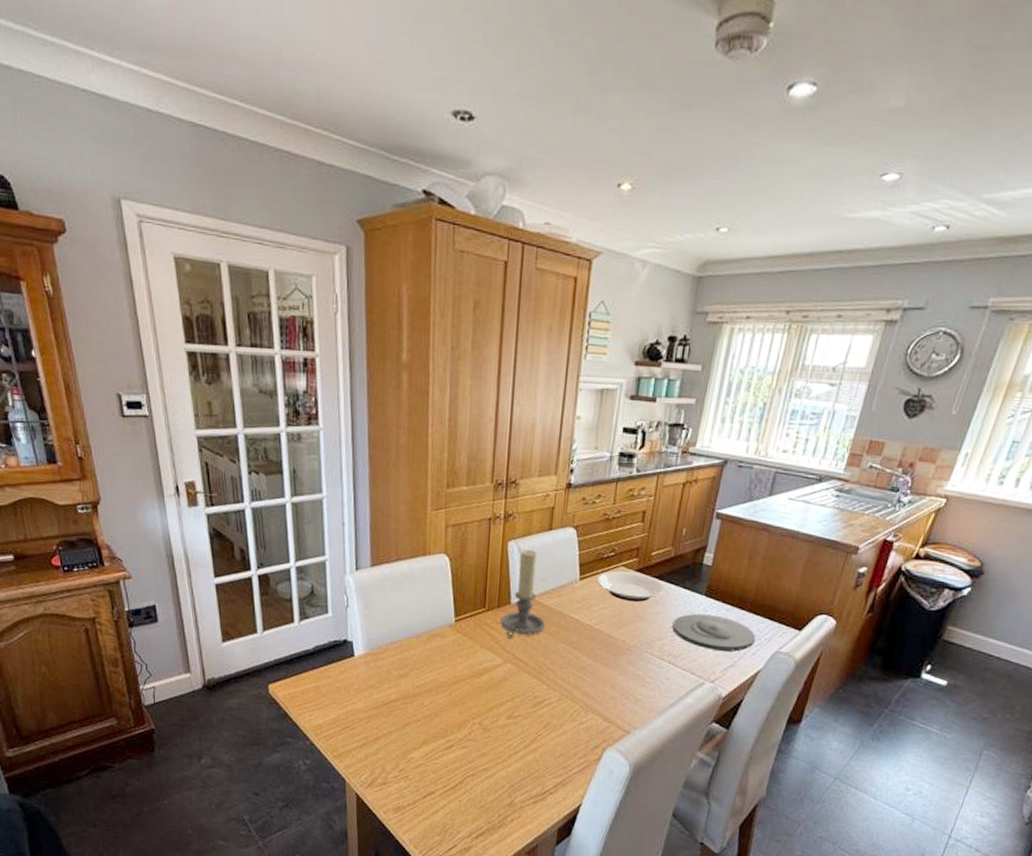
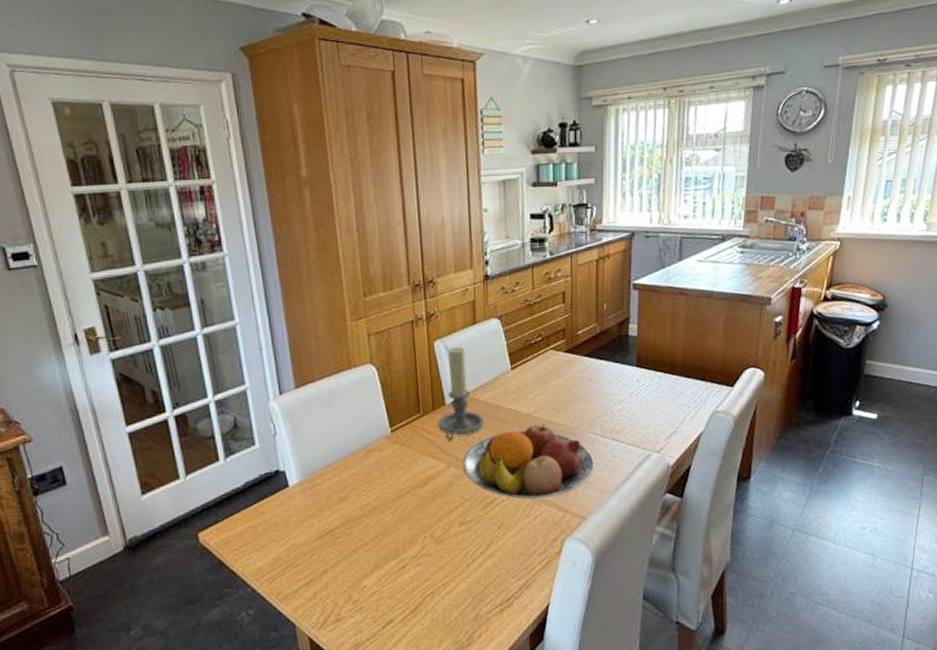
fruit bowl: none [518,635,647,708] -> present [462,422,595,500]
plate: present [596,571,666,602] -> none [528,354,597,384]
plate: present [672,613,756,651] -> none [610,384,692,420]

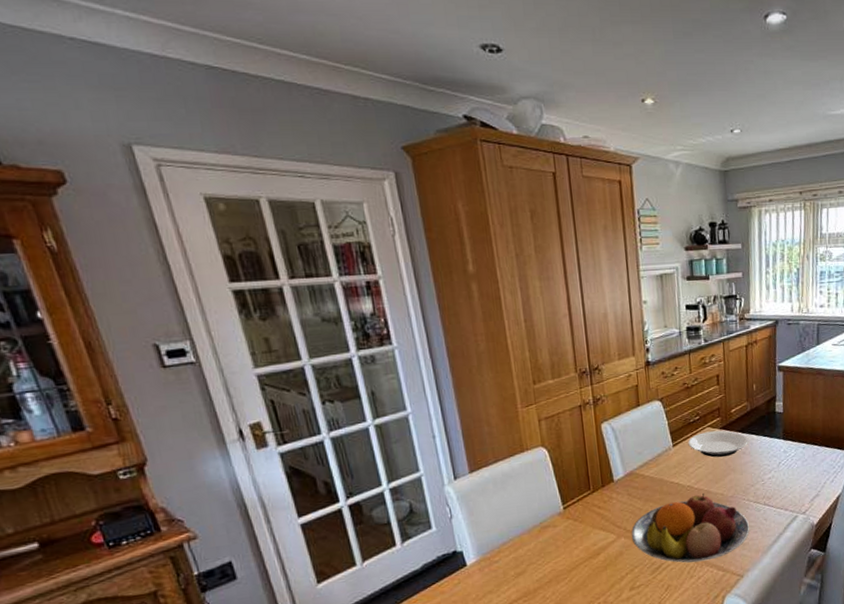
candle holder: present [437,347,484,441] -> none [607,428,649,514]
plate: none [528,354,597,384] -> present [688,430,749,458]

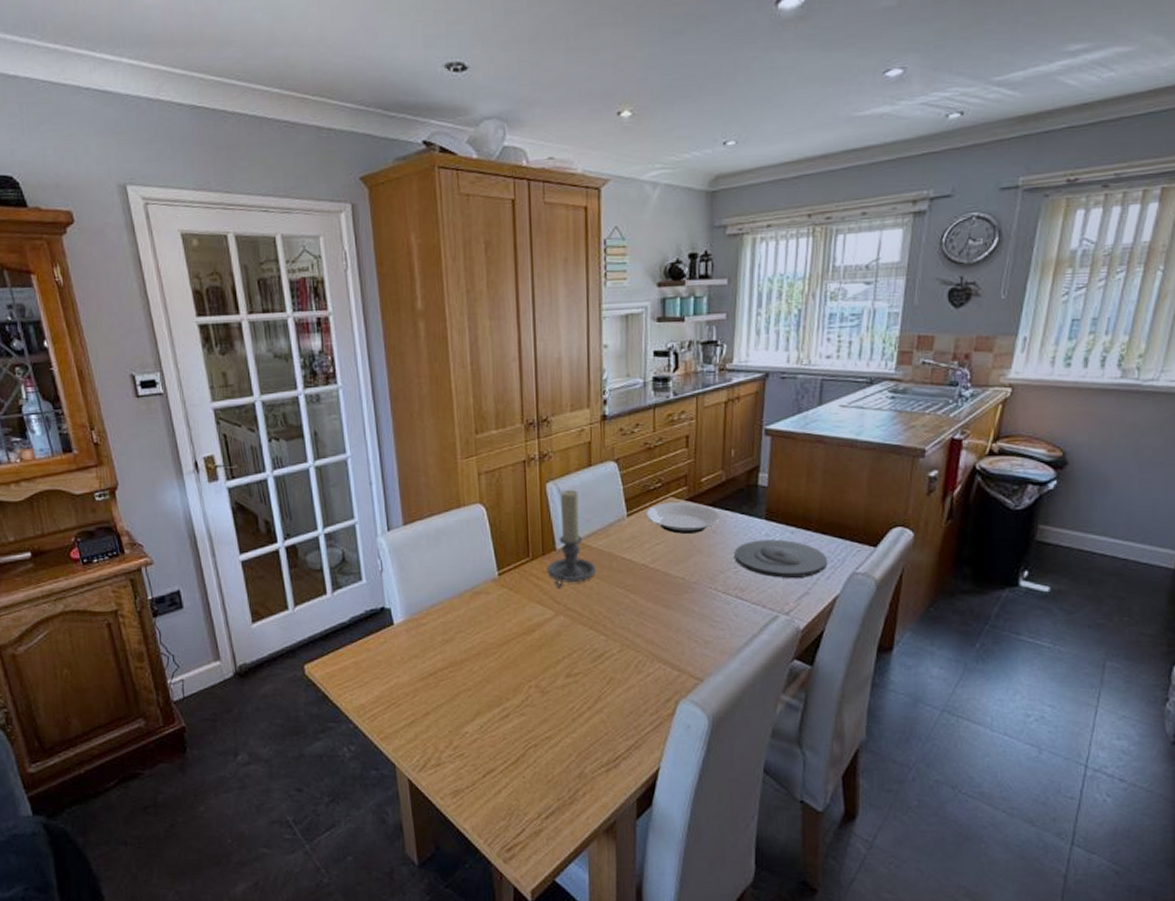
candle holder: none [607,428,649,514] -> present [547,490,596,588]
fruit bowl: present [631,492,749,563] -> none [571,574,714,656]
plate: none [761,454,831,485] -> present [734,539,828,578]

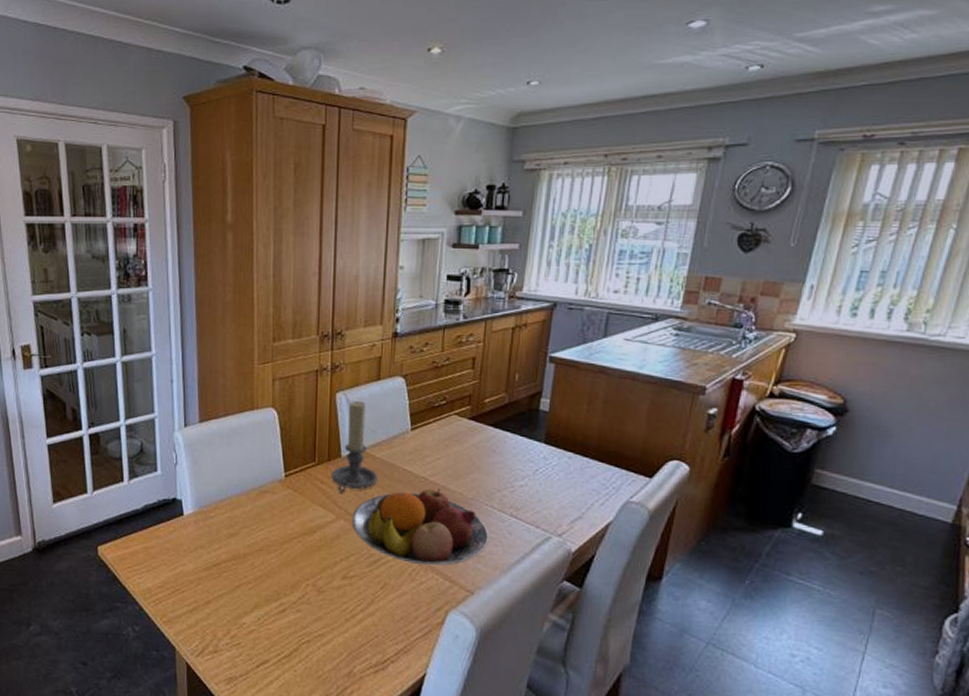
fruit bowl: none [571,574,714,656] -> present [351,488,489,566]
plate: present [645,502,722,534] -> none [429,420,502,451]
plate: present [734,539,828,578] -> none [512,462,603,502]

